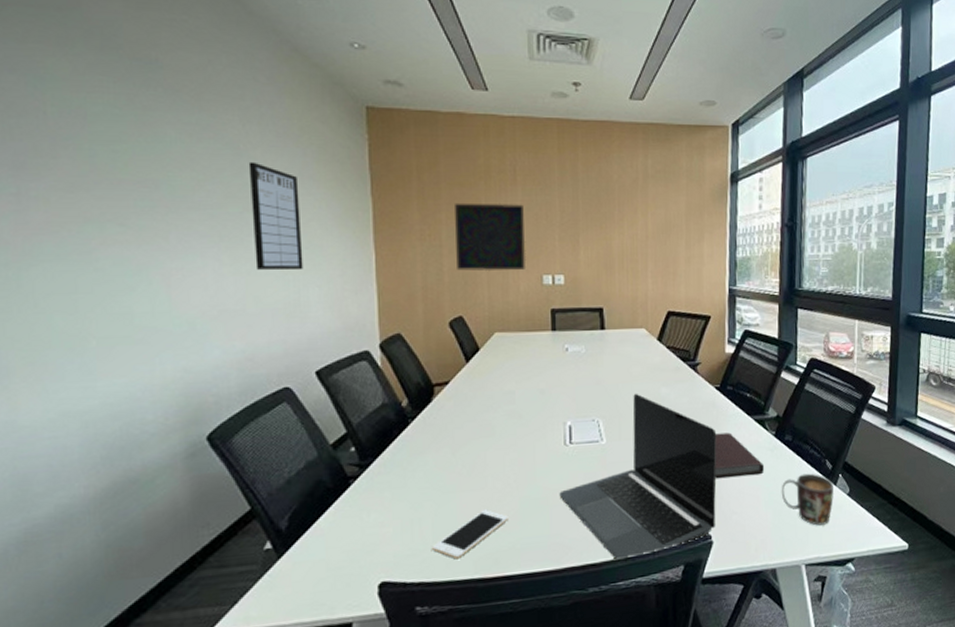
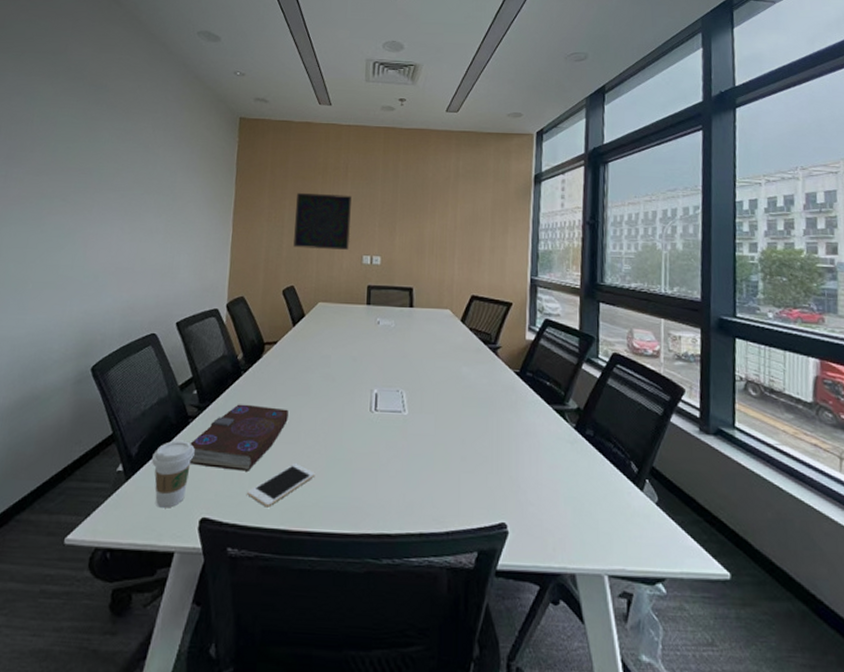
writing board: present [248,161,303,271] -> none [146,157,185,240]
coffee cup: none [309,504,362,580] -> present [152,440,195,508]
book: none [355,454,471,529] -> present [189,404,289,471]
laptop: present [559,393,717,562] -> none [362,369,515,536]
notebook: present [714,432,765,479] -> none [512,418,564,468]
mug: present [781,473,834,526] -> none [581,473,640,534]

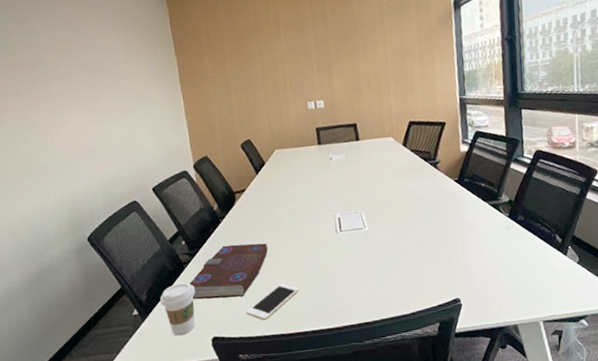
framed artwork: present [293,192,352,250] -> none [235,48,293,105]

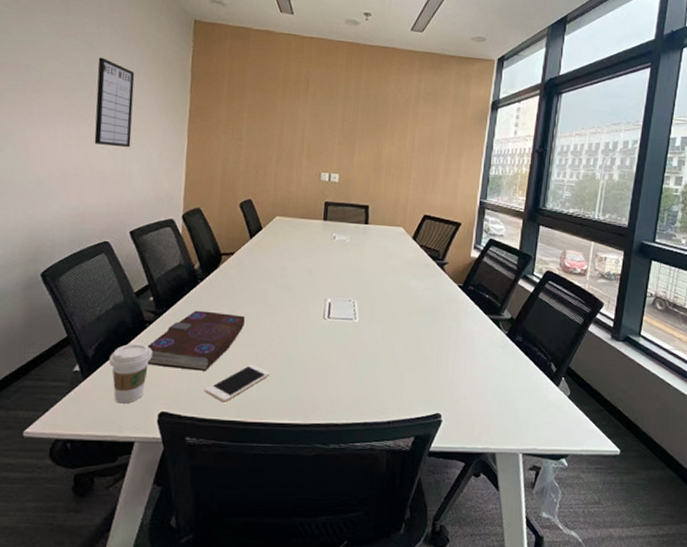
writing board: none [90,40,135,118] -> present [94,57,135,148]

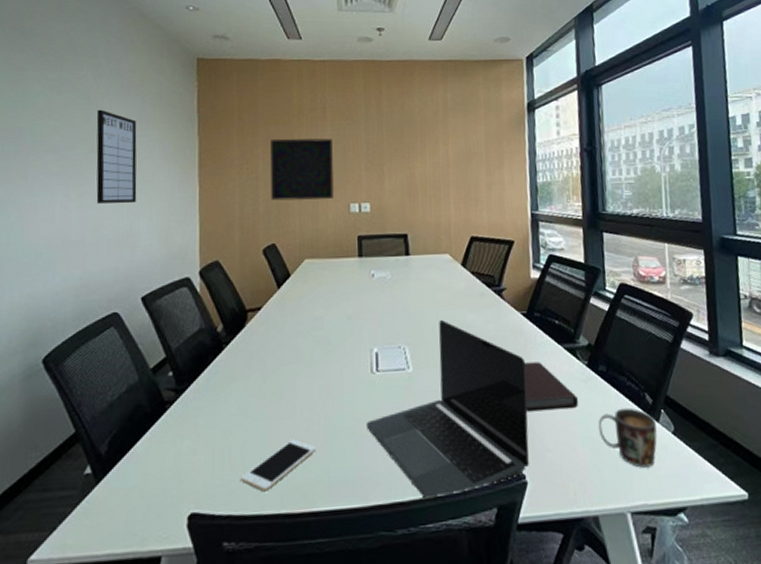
coffee cup: present [109,343,153,404] -> none [126,430,176,509]
book: present [147,310,245,371] -> none [169,380,280,456]
framed artwork: none [251,105,312,166] -> present [271,137,335,201]
laptop: none [314,282,456,425] -> present [366,319,529,501]
notebook: none [450,326,495,368] -> present [524,362,579,412]
mug: none [507,372,556,421] -> present [598,407,657,468]

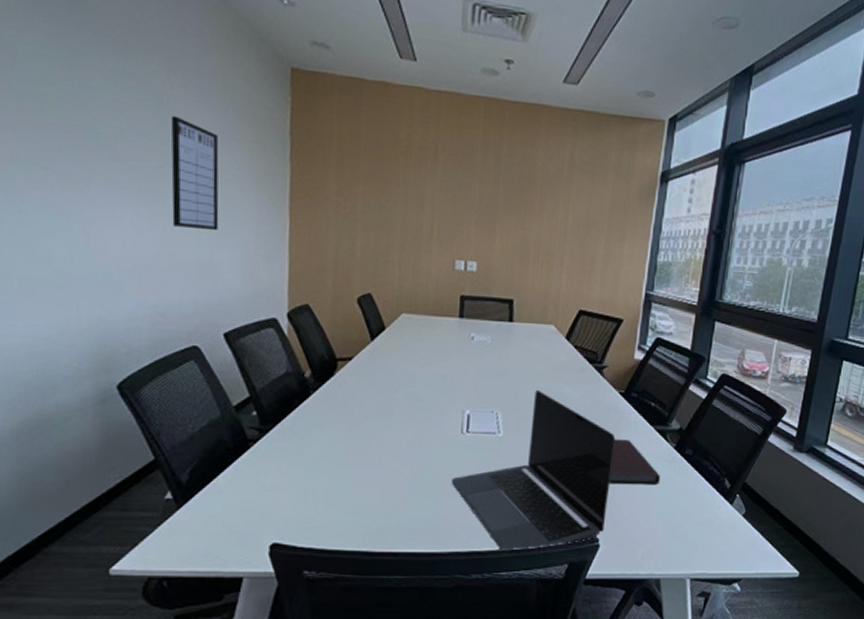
cell phone: present [241,439,316,492] -> none [324,487,400,531]
framed artwork: present [271,137,335,201] -> none [369,176,442,252]
mug: present [598,407,657,468] -> none [674,489,729,543]

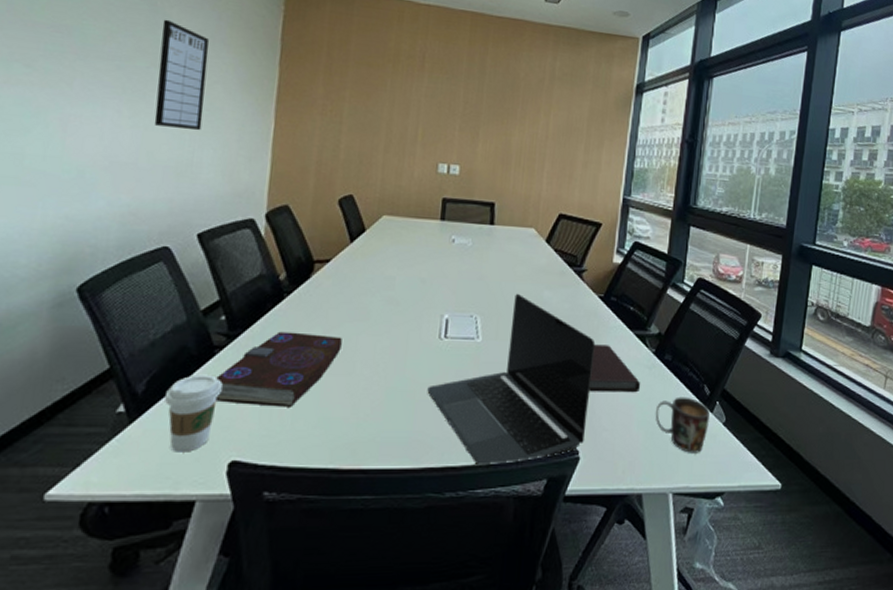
coffee cup: none [208,465,259,535] -> present [165,374,223,452]
book: none [252,426,368,496] -> present [215,331,342,407]
mug: none [674,489,729,543] -> present [655,397,710,453]

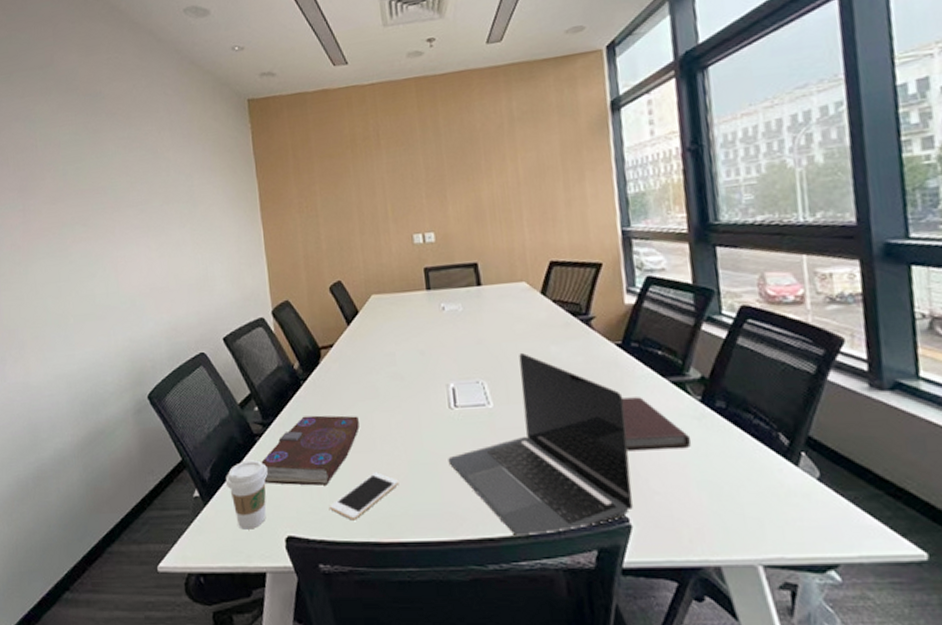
writing board: present [154,19,210,131] -> none [164,161,209,252]
cell phone: none [289,397,372,446] -> present [330,472,399,521]
mug: present [655,397,710,453] -> none [717,449,797,517]

